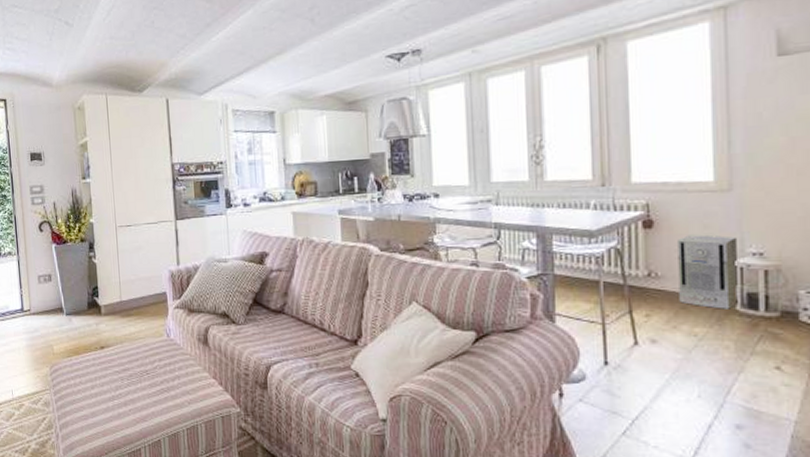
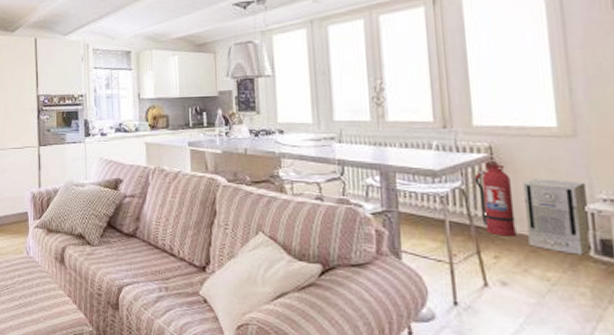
fire extinguisher: none [630,222,668,295] -> present [474,164,517,237]

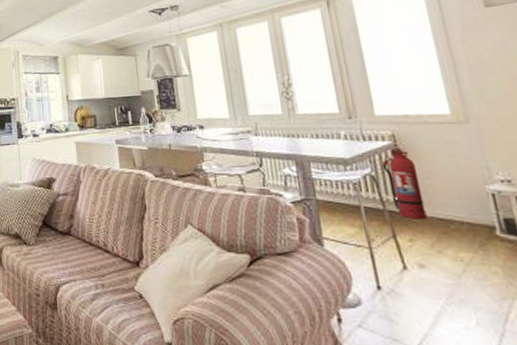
air purifier: present [523,179,591,255] -> none [427,163,497,235]

